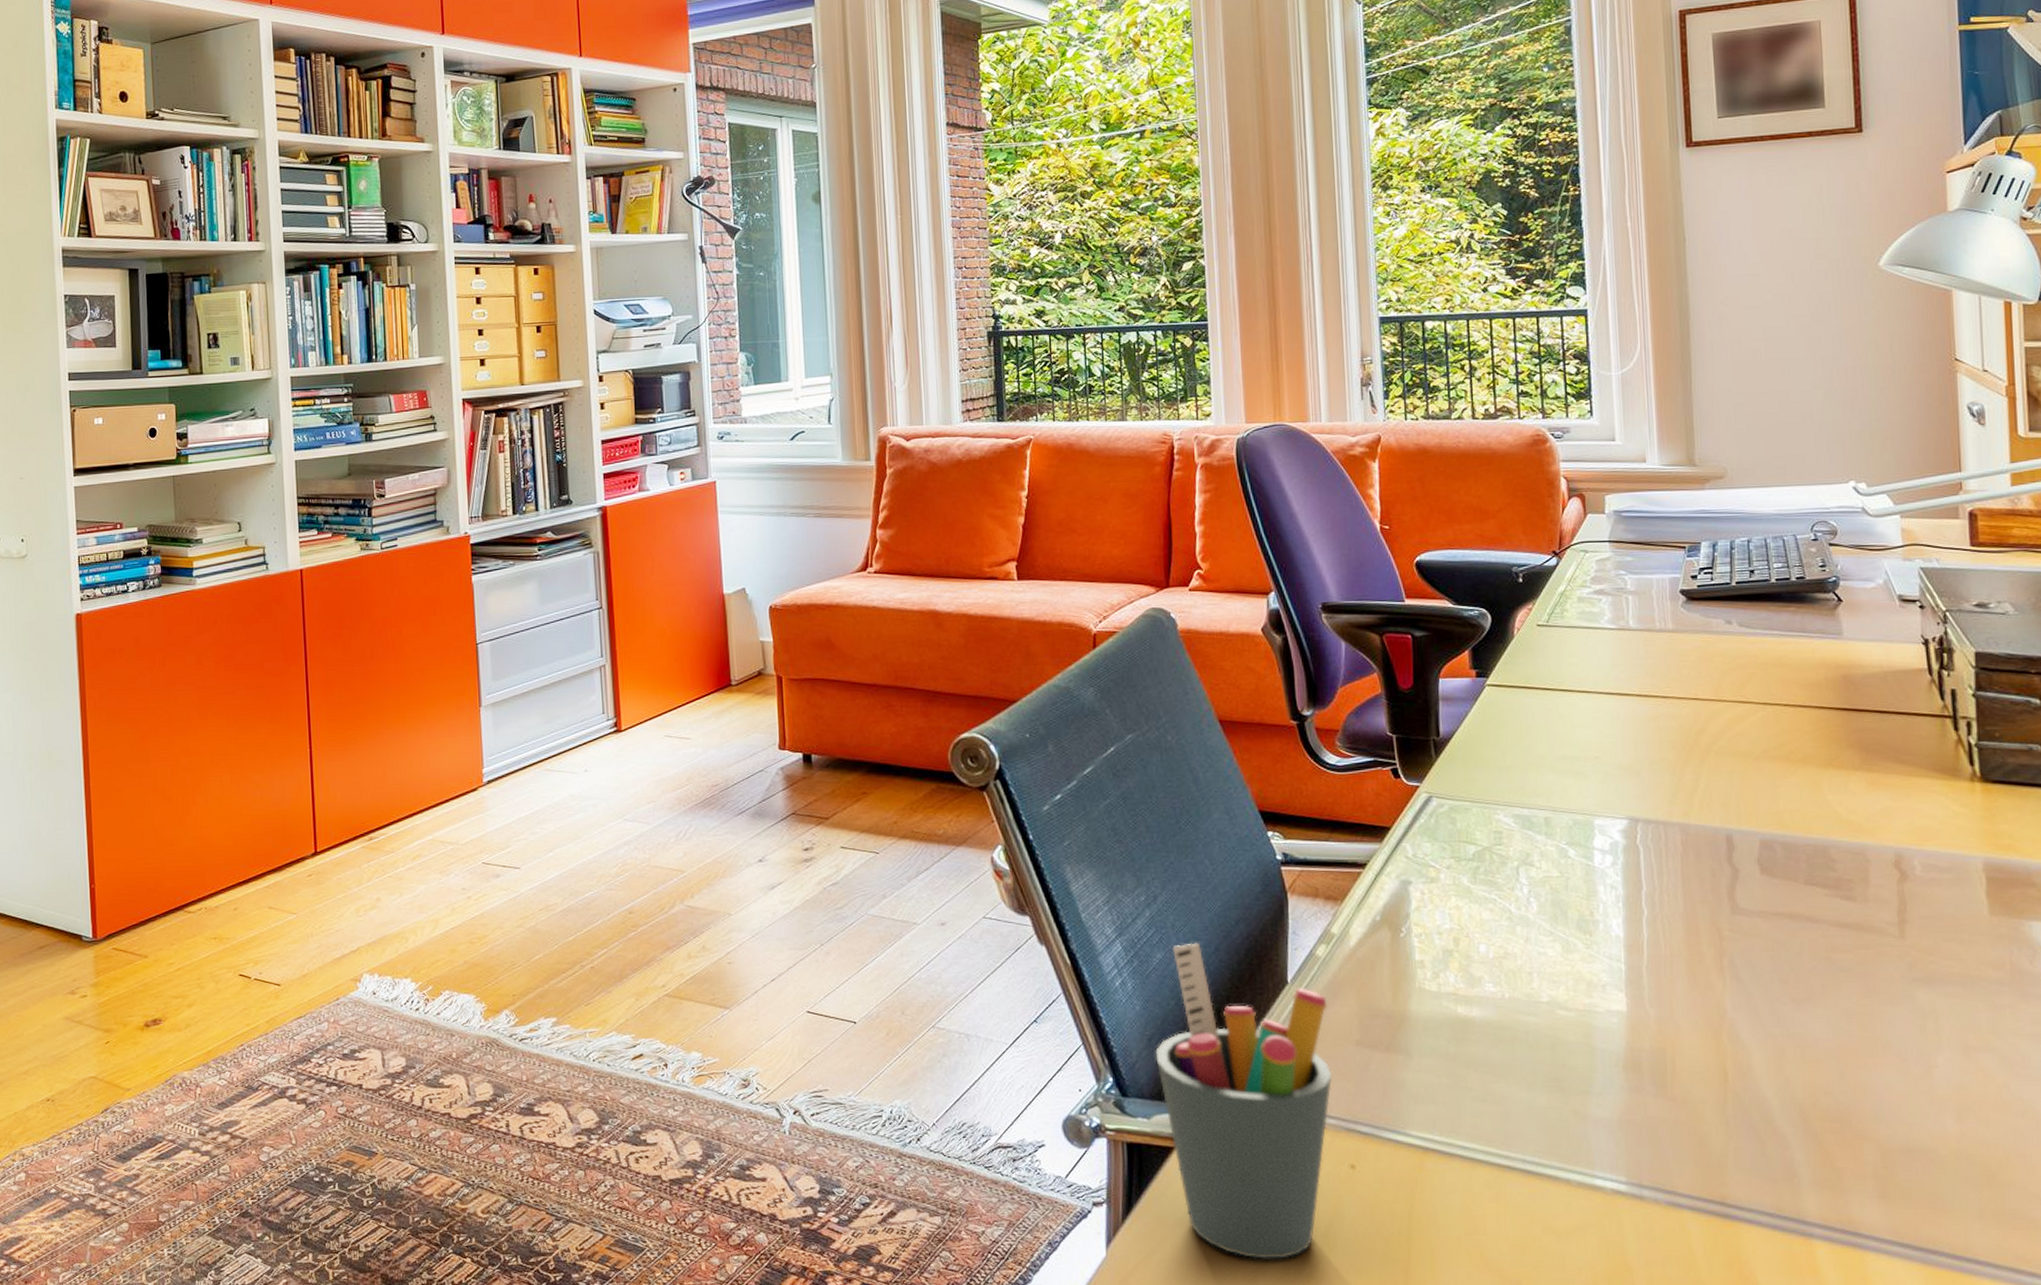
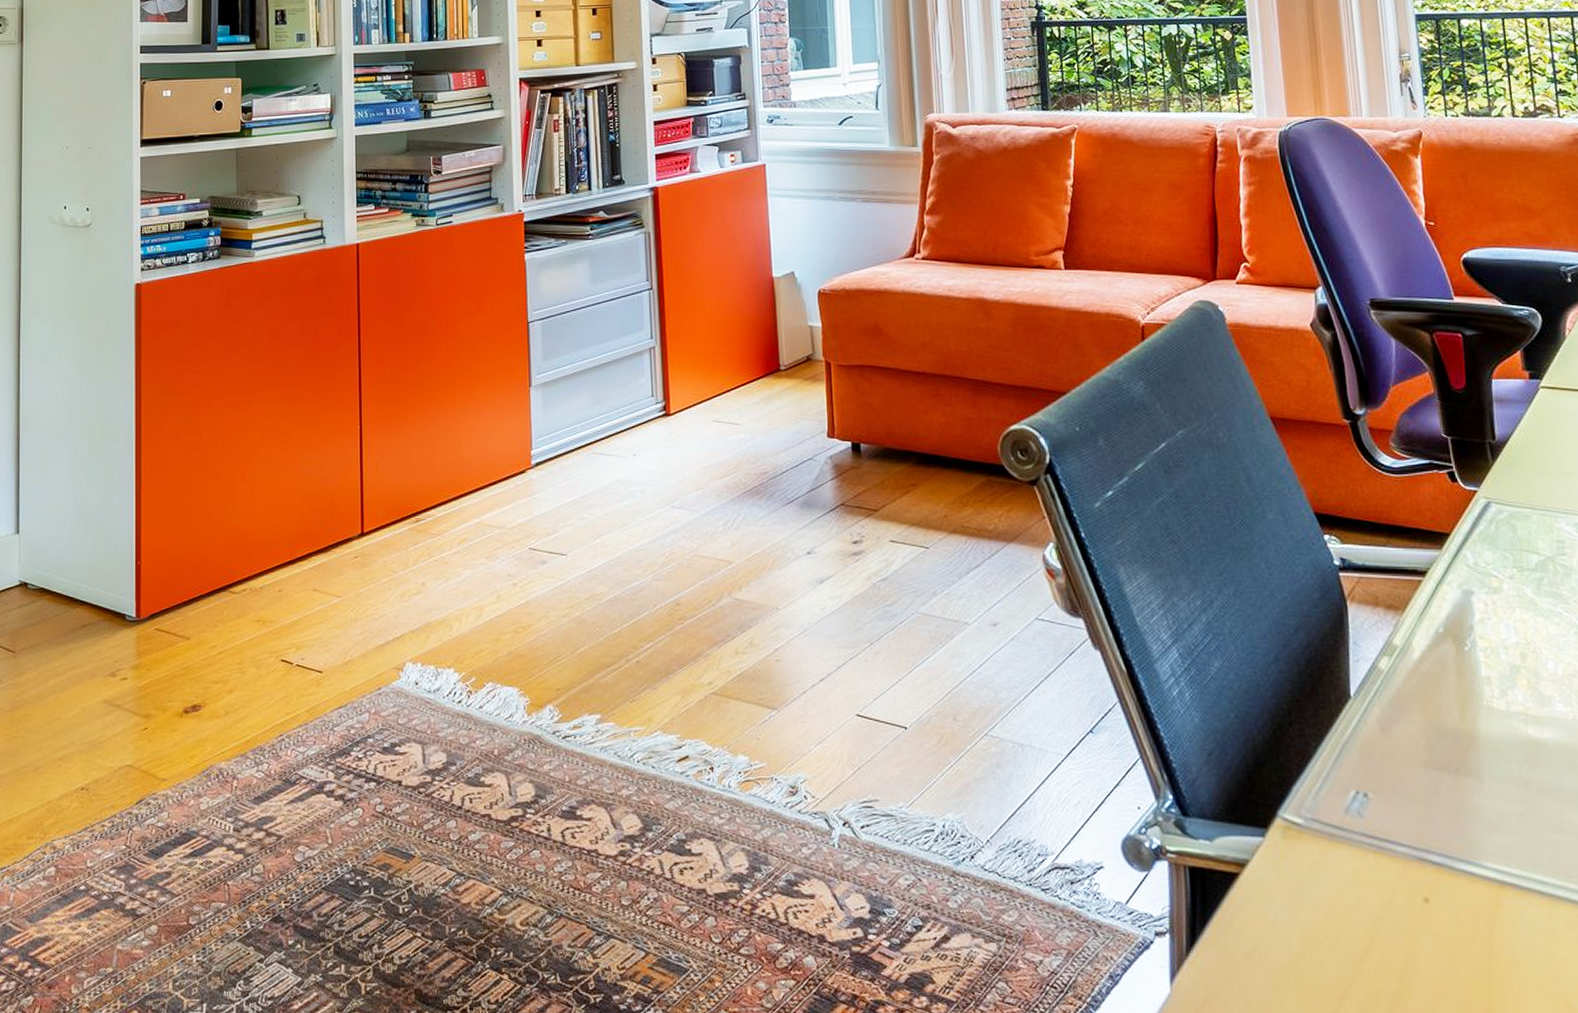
pen holder: present [1155,942,1333,1259] -> none [1216,651,1401,1001]

